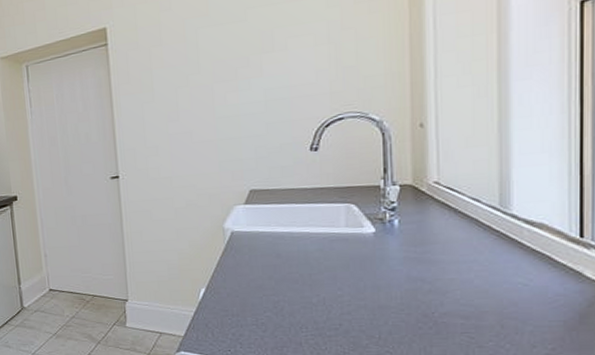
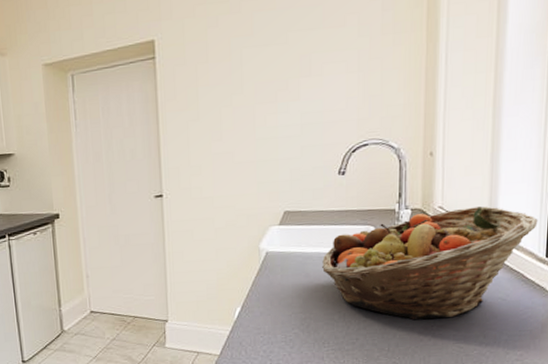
fruit basket: none [295,180,566,306] -> present [322,206,538,320]

